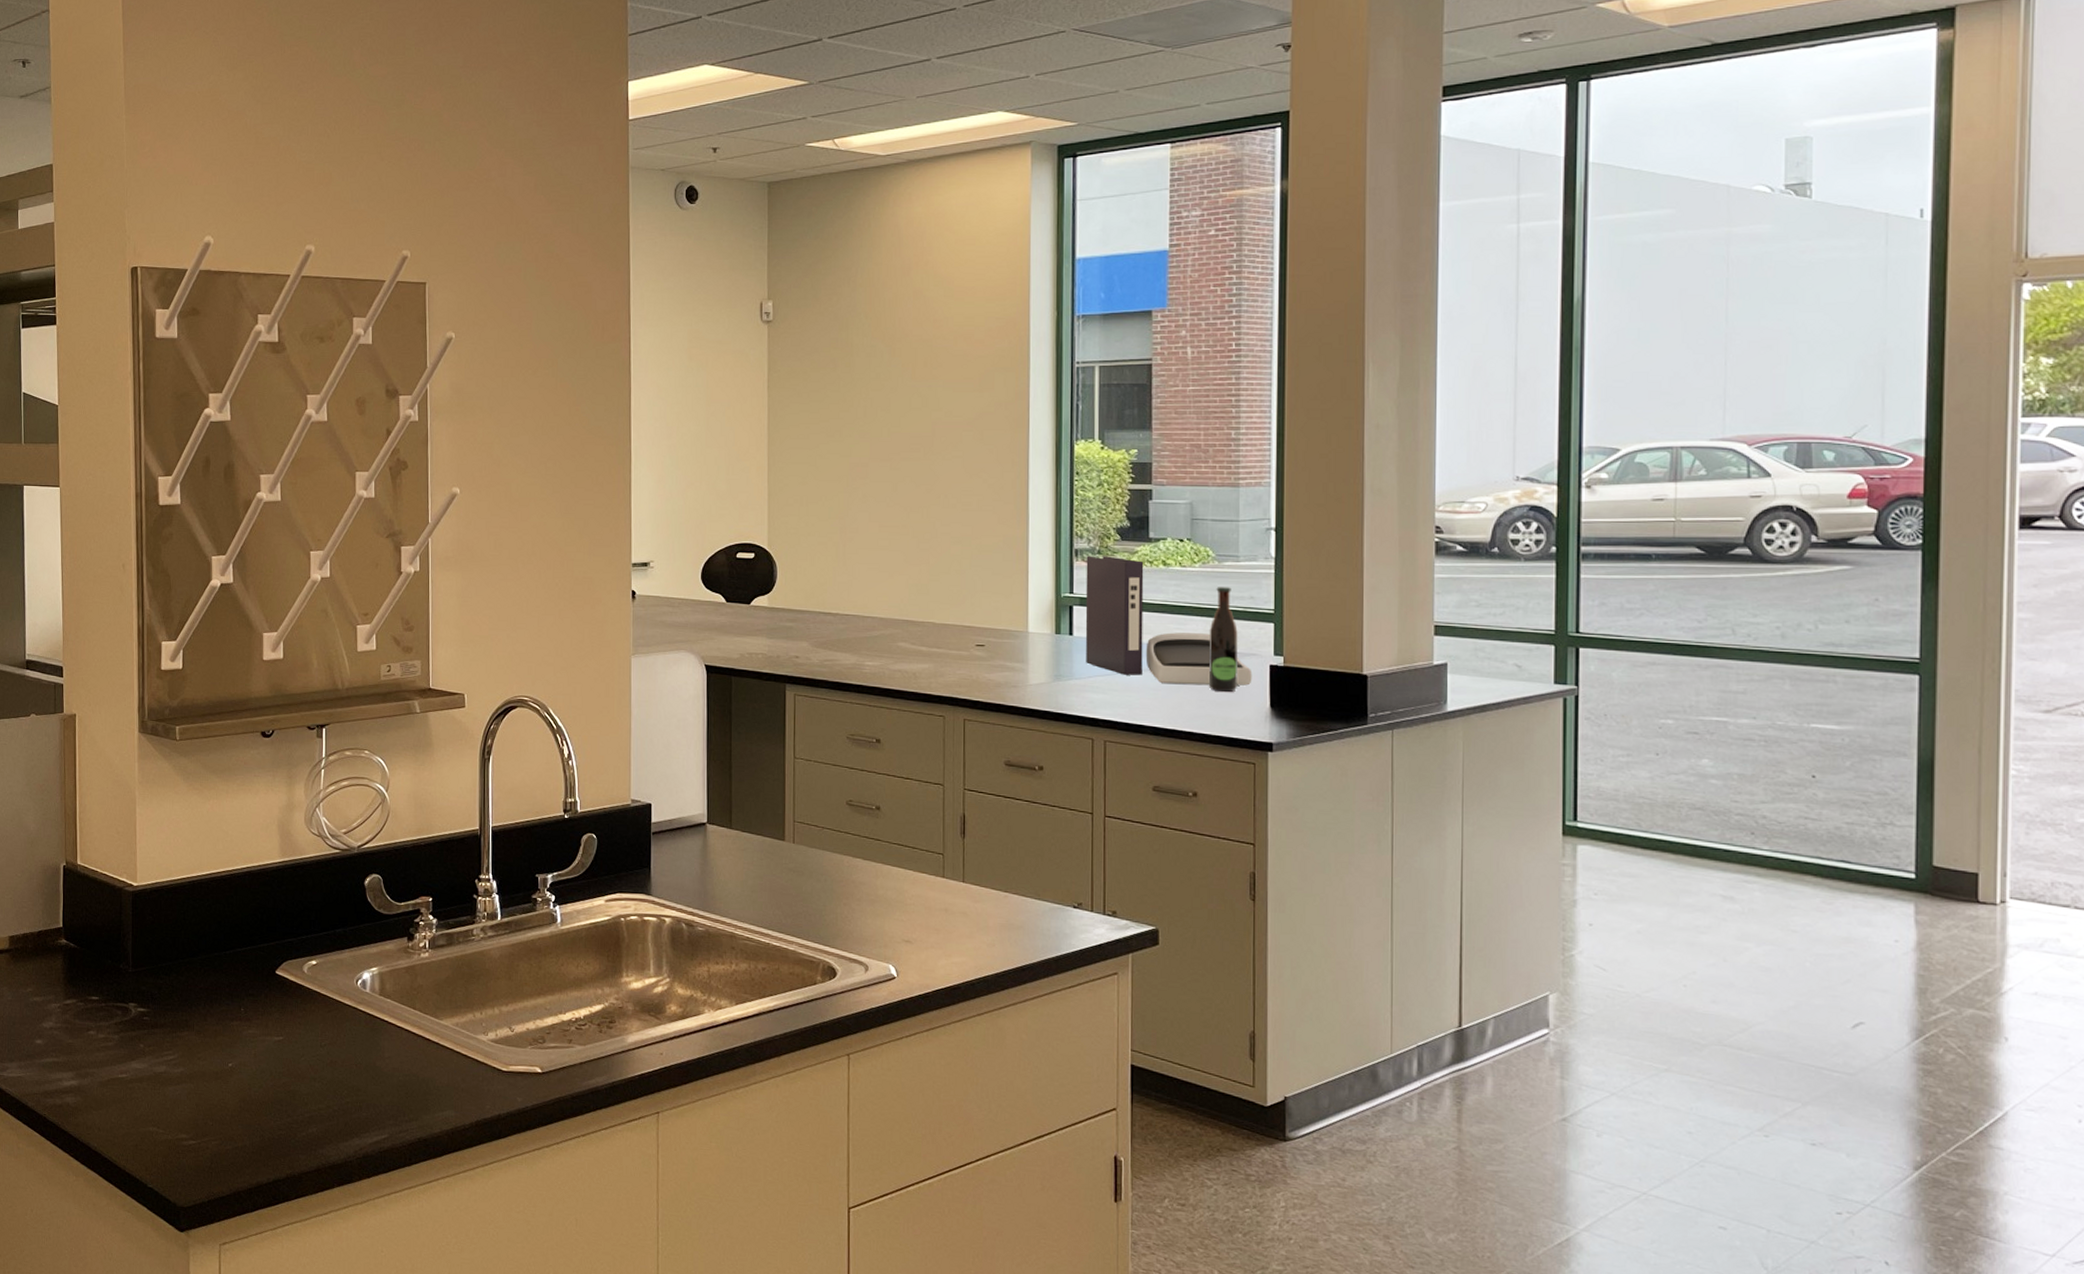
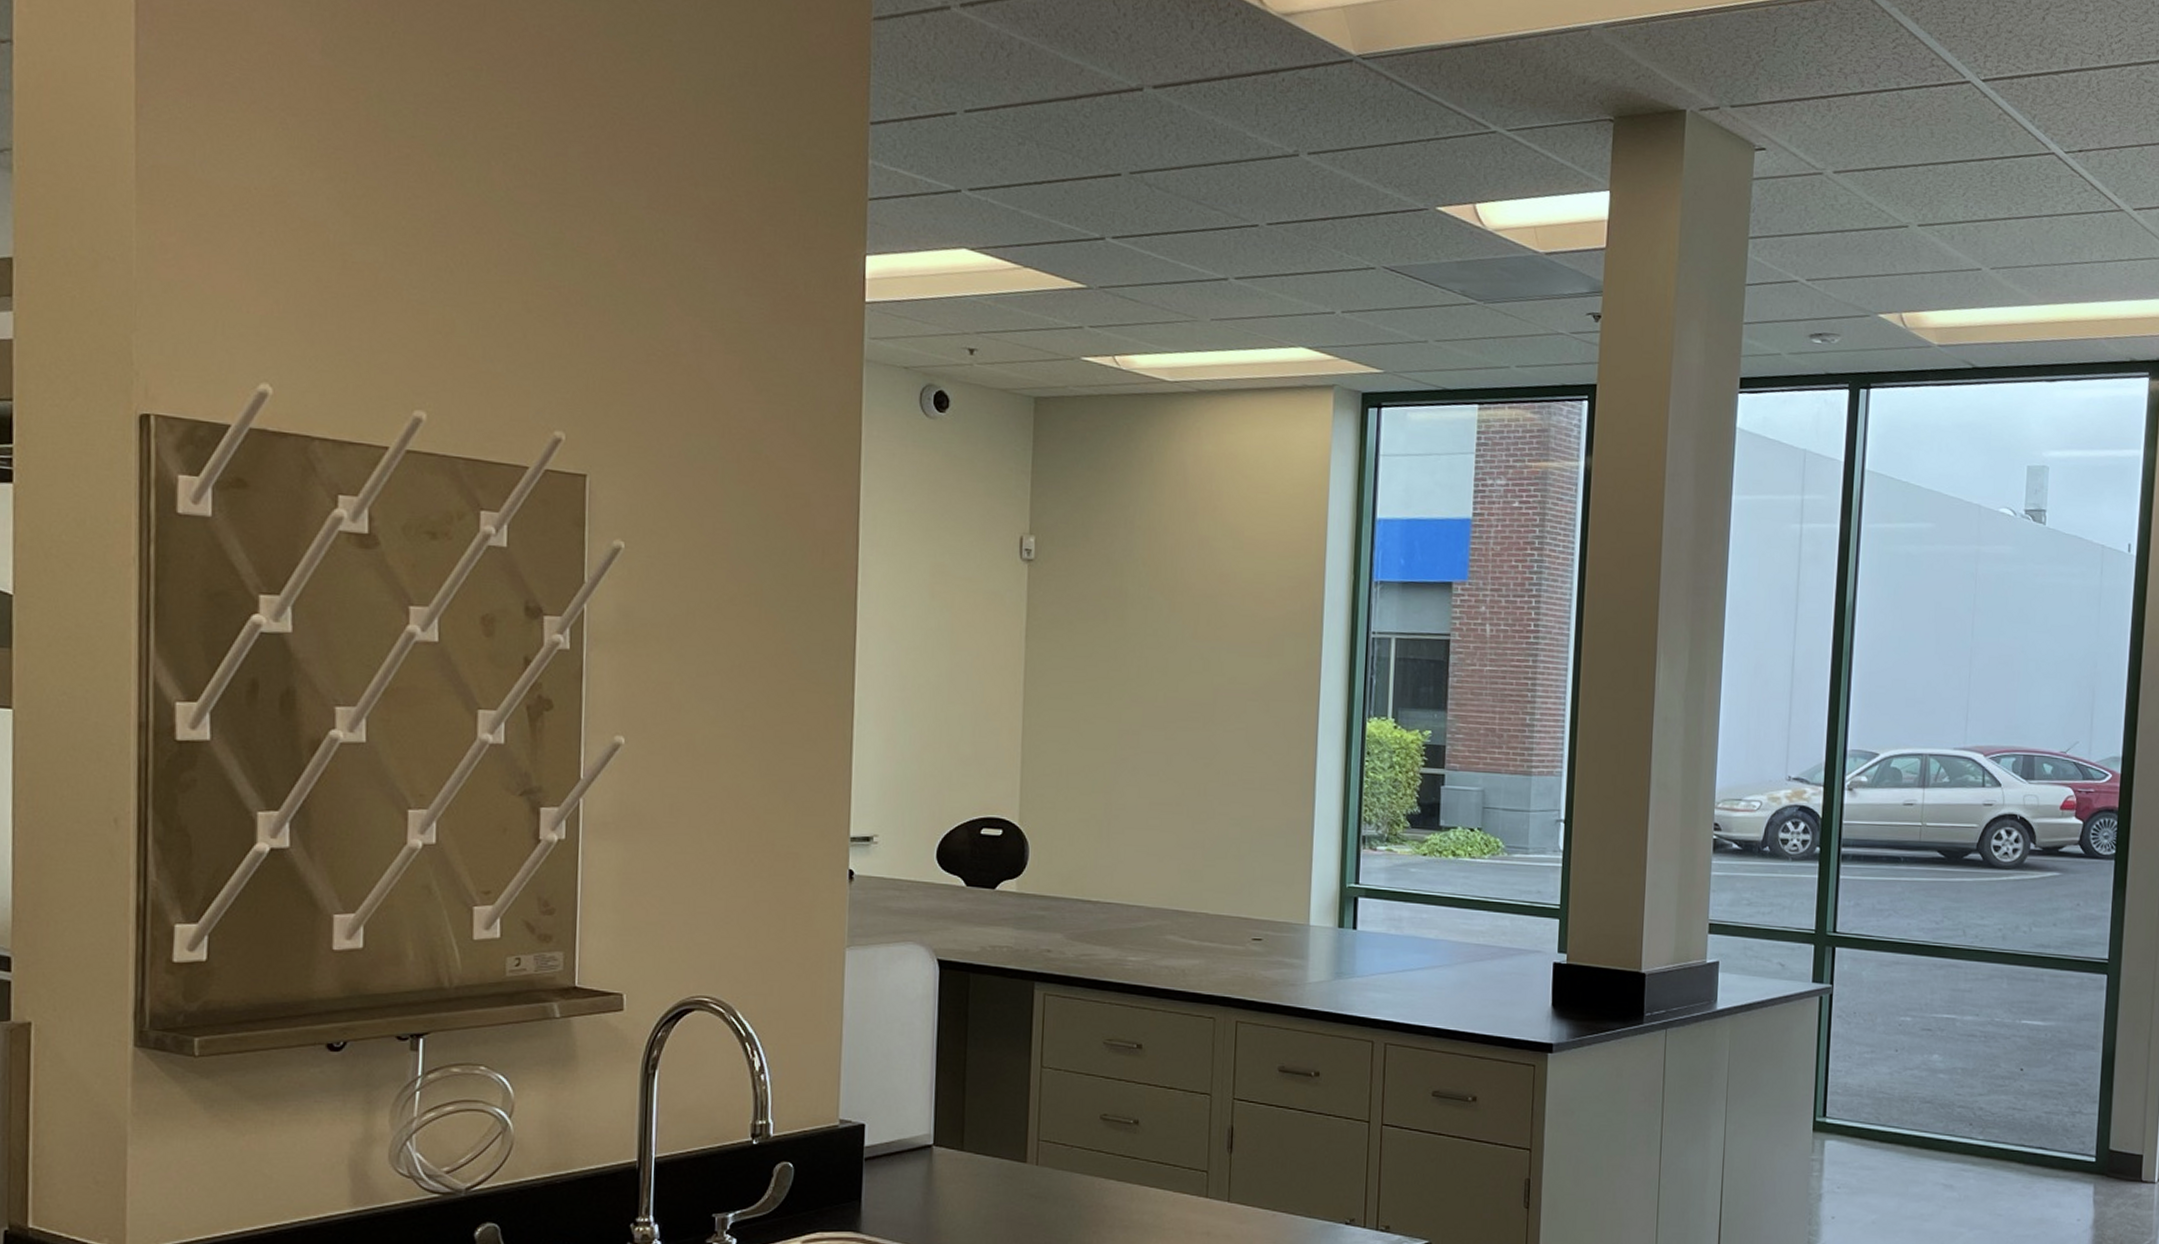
binder: present [1085,556,1144,676] -> none [1369,843,1433,973]
scale: present [1145,632,1253,686] -> none [1430,927,1536,984]
bottle: present [1208,587,1238,692] -> none [1493,880,1524,990]

